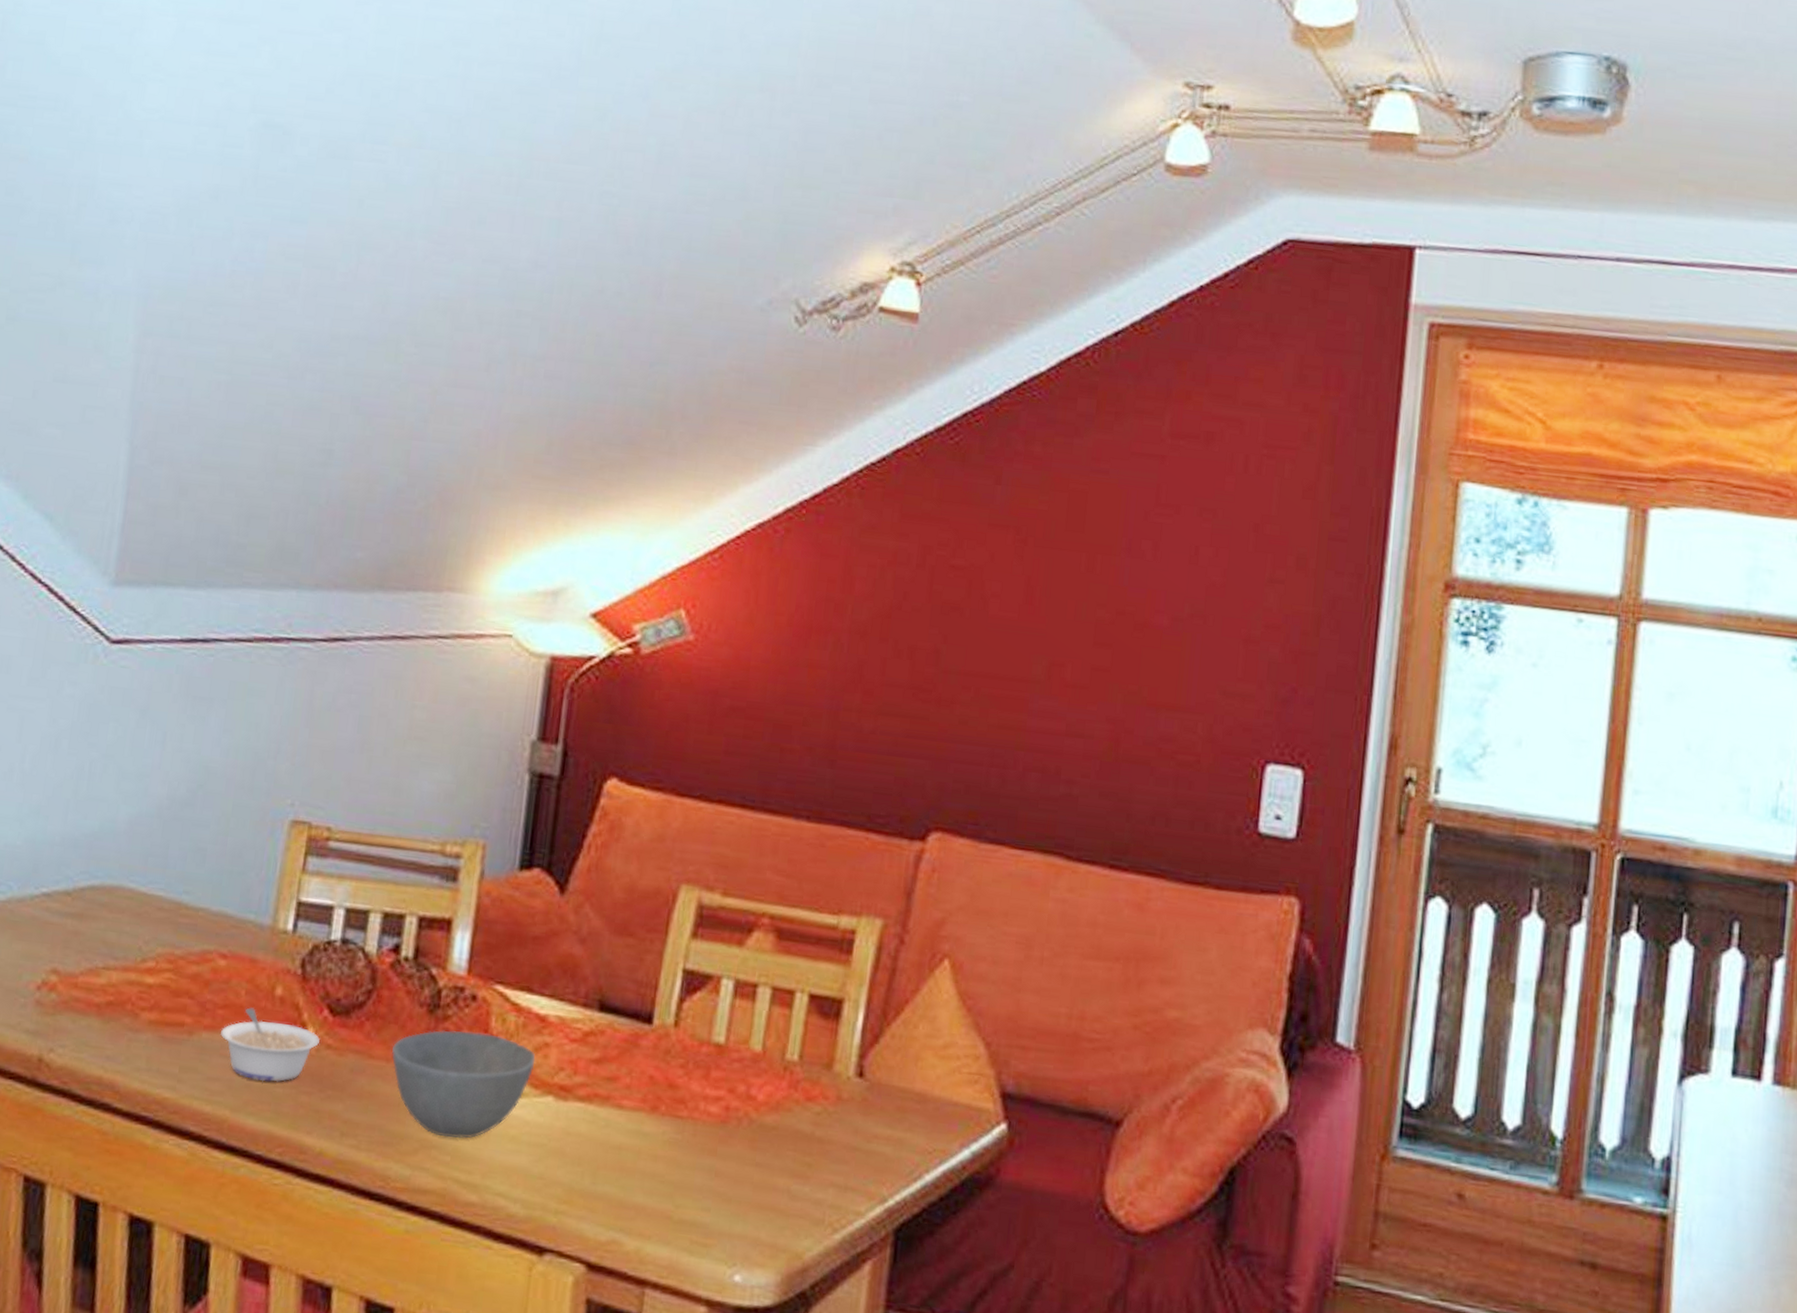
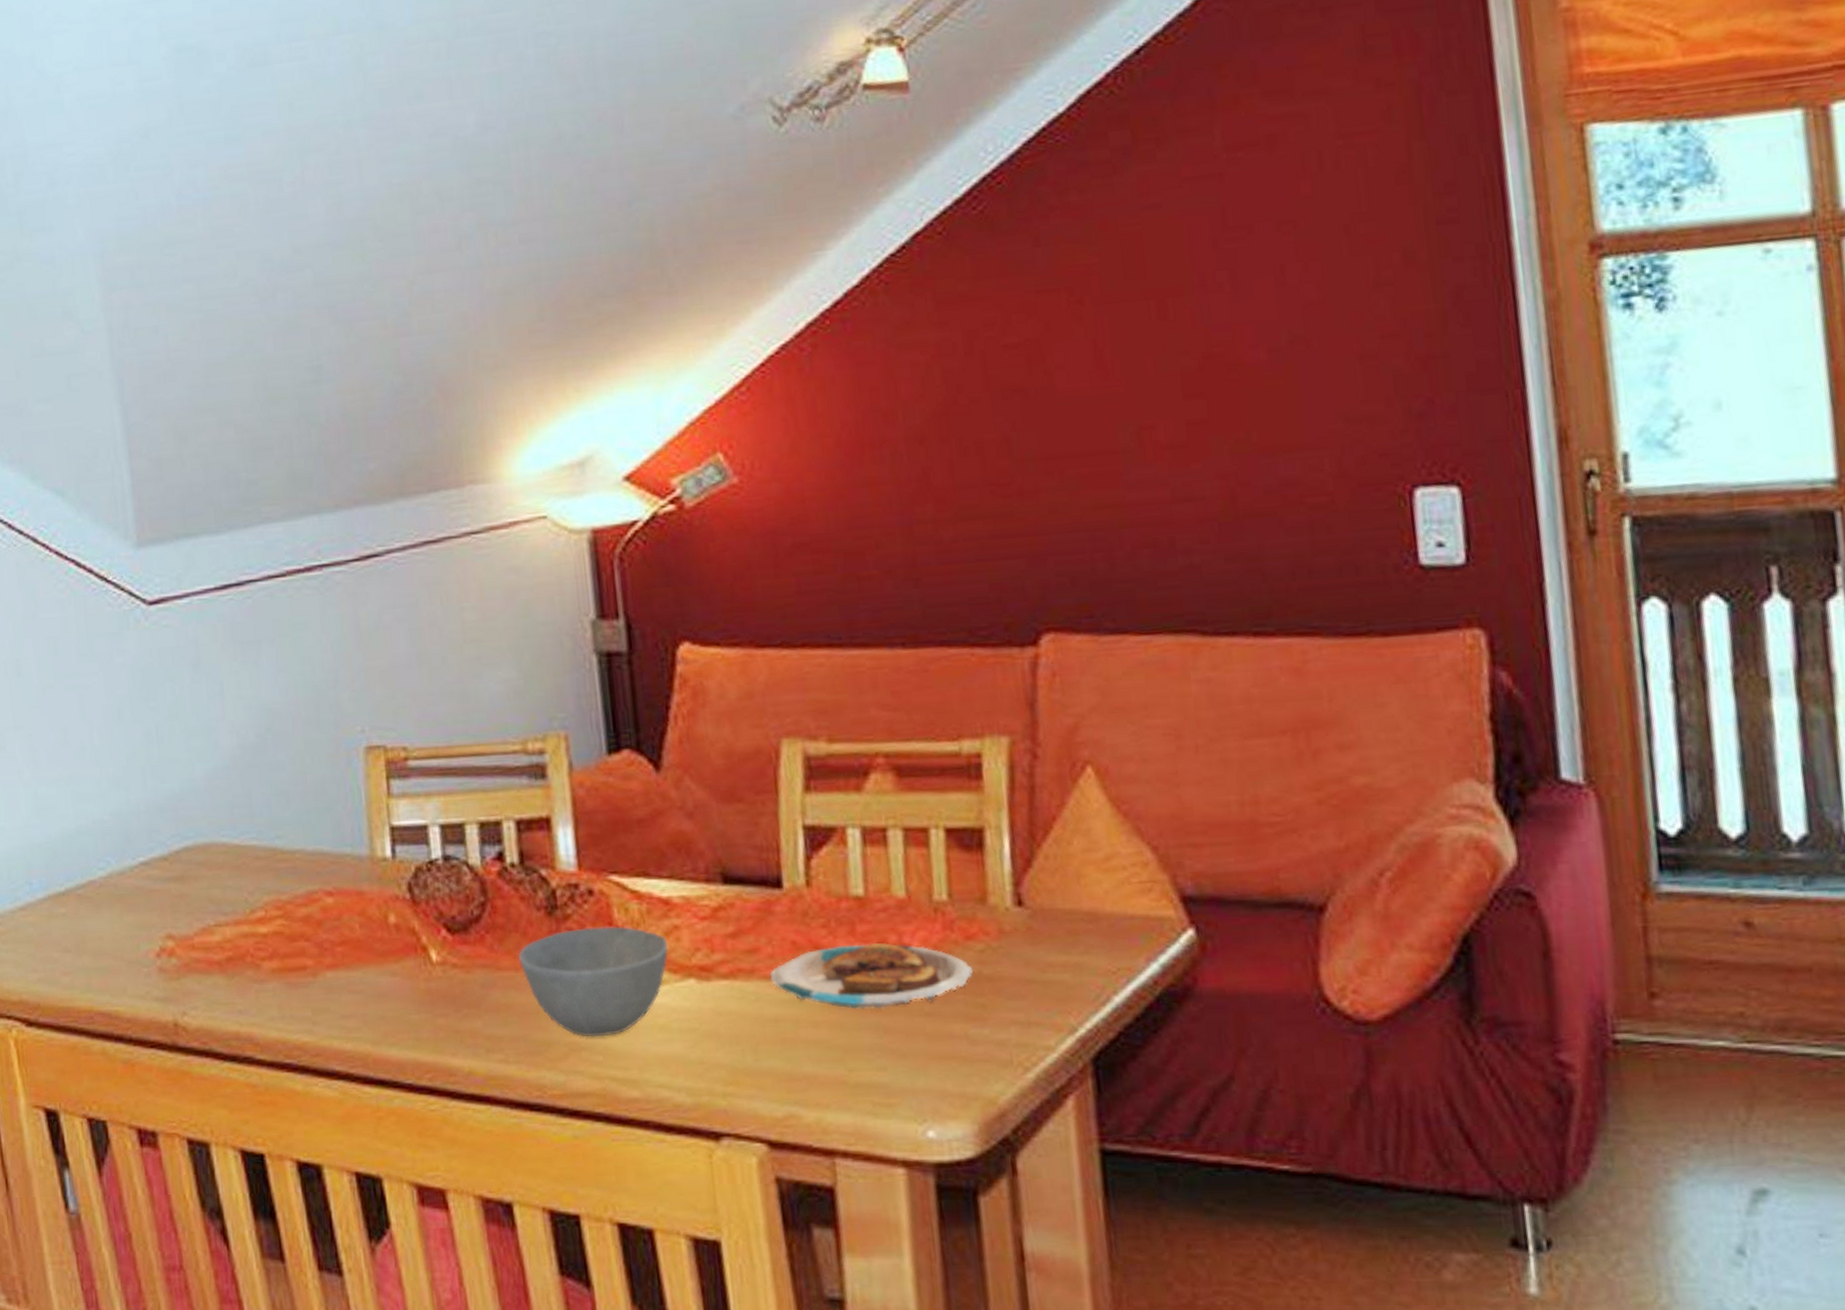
legume: present [221,1007,320,1082] -> none [344,940,444,1011]
plate: none [622,1086,807,1155] -> present [769,942,974,1010]

